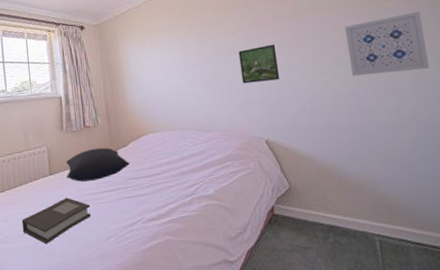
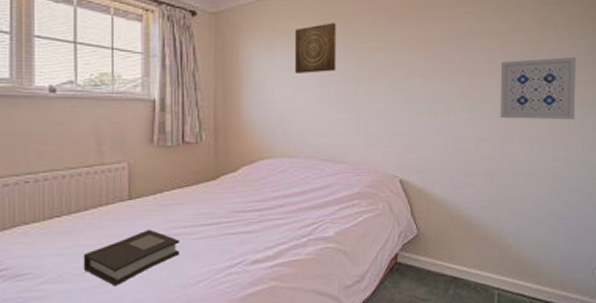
pillow: present [65,147,130,182] -> none [152,170,237,211]
wall art: none [160,17,197,62] -> present [295,23,336,73]
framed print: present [238,44,280,84] -> none [384,70,426,112]

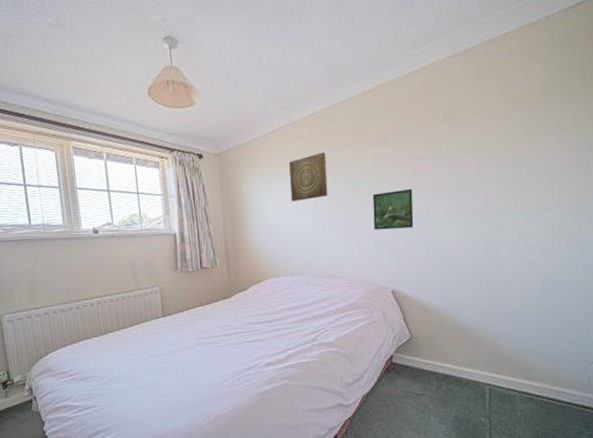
book: present [83,229,181,287] -> none [132,340,207,386]
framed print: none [384,70,426,112] -> present [372,188,414,230]
wall art: present [500,56,576,119] -> none [487,162,567,229]

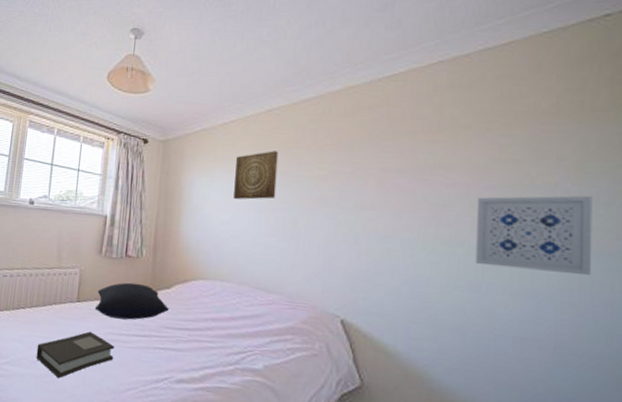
book: none [132,340,207,386] -> present [36,331,115,379]
pillow: none [180,290,249,325] -> present [95,282,169,320]
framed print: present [372,188,414,230] -> none [326,202,378,248]
wall art: none [487,162,567,229] -> present [475,195,592,275]

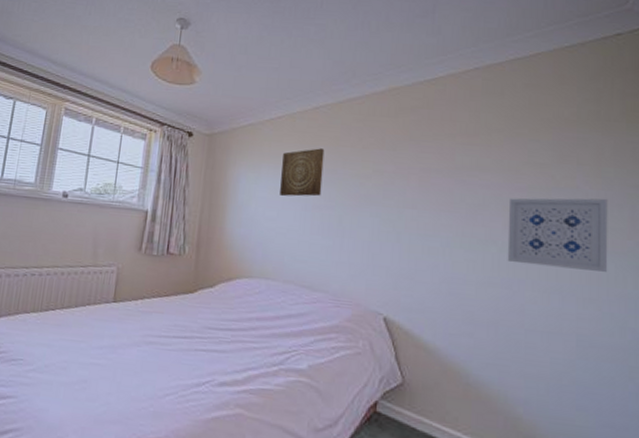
book: present [36,331,115,379] -> none [66,334,154,386]
pillow: present [95,282,169,320] -> none [133,281,212,321]

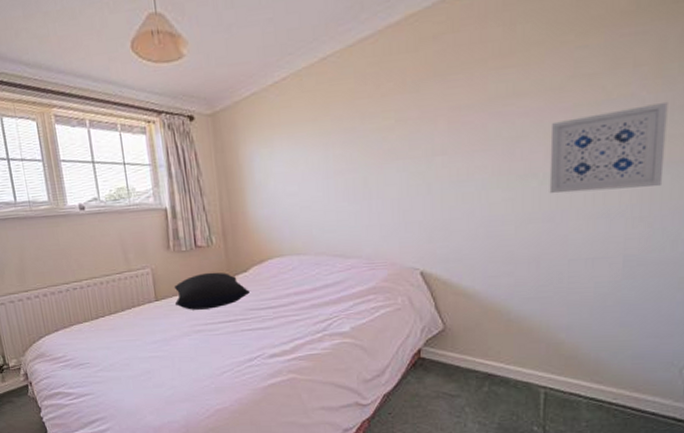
pillow: none [133,281,212,321] -> present [174,272,250,310]
wall art: present [280,148,325,197] -> none [294,105,342,167]

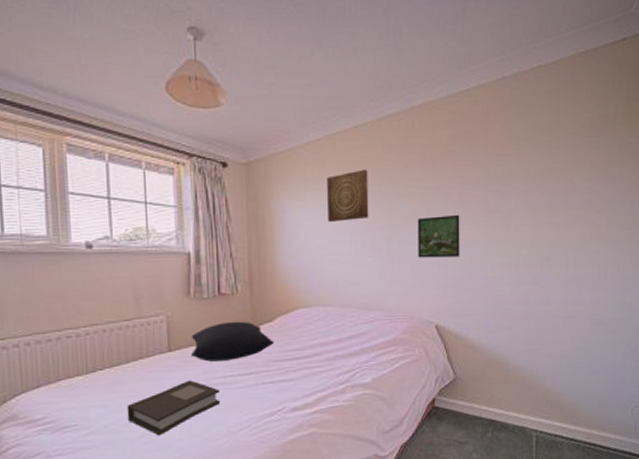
book: none [126,327,205,375] -> present [126,380,221,436]
wall art: none [294,105,342,167] -> present [327,170,369,222]
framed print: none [397,146,450,199] -> present [417,214,460,258]
wall art: present [549,101,668,194] -> none [536,196,614,262]

